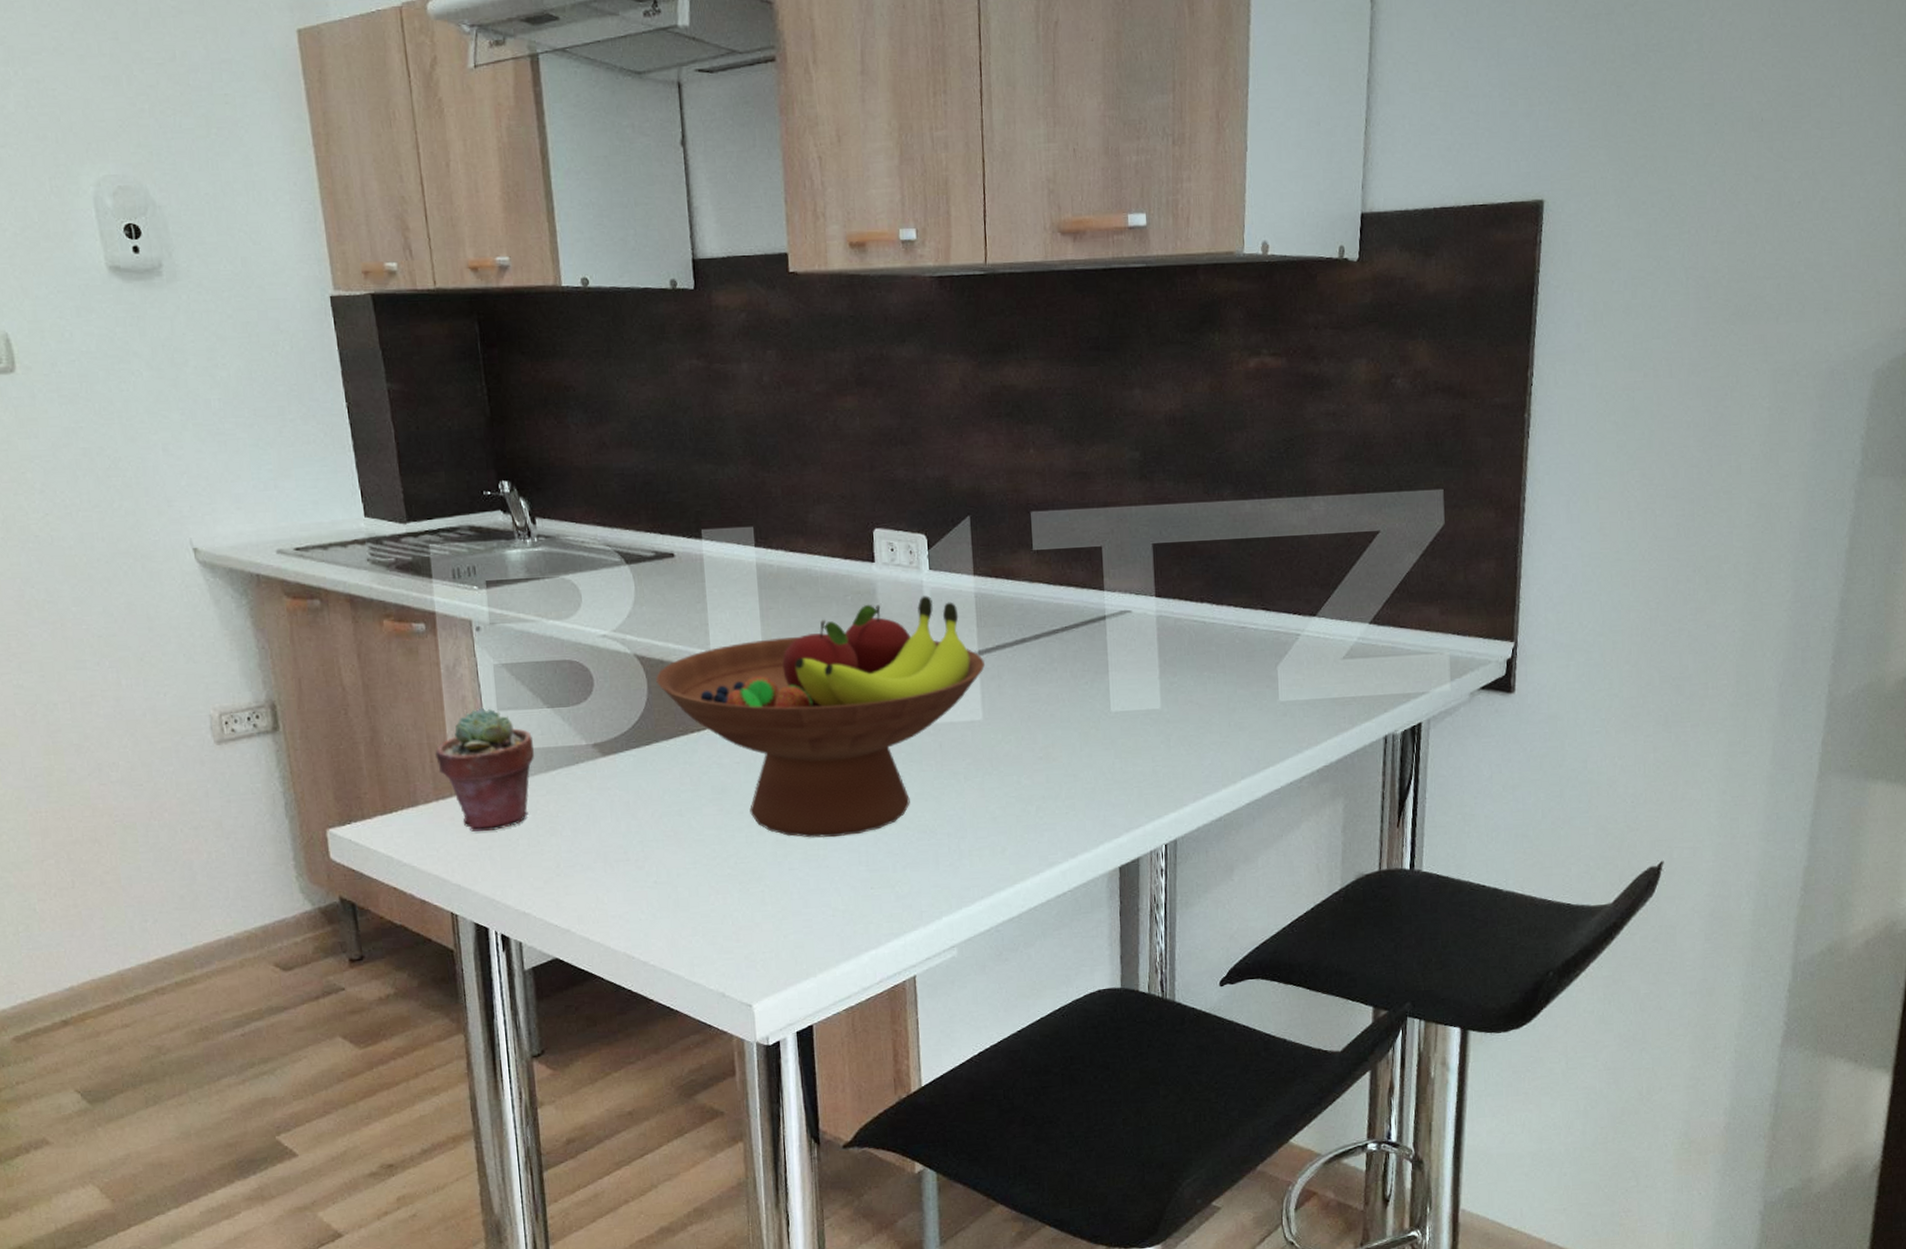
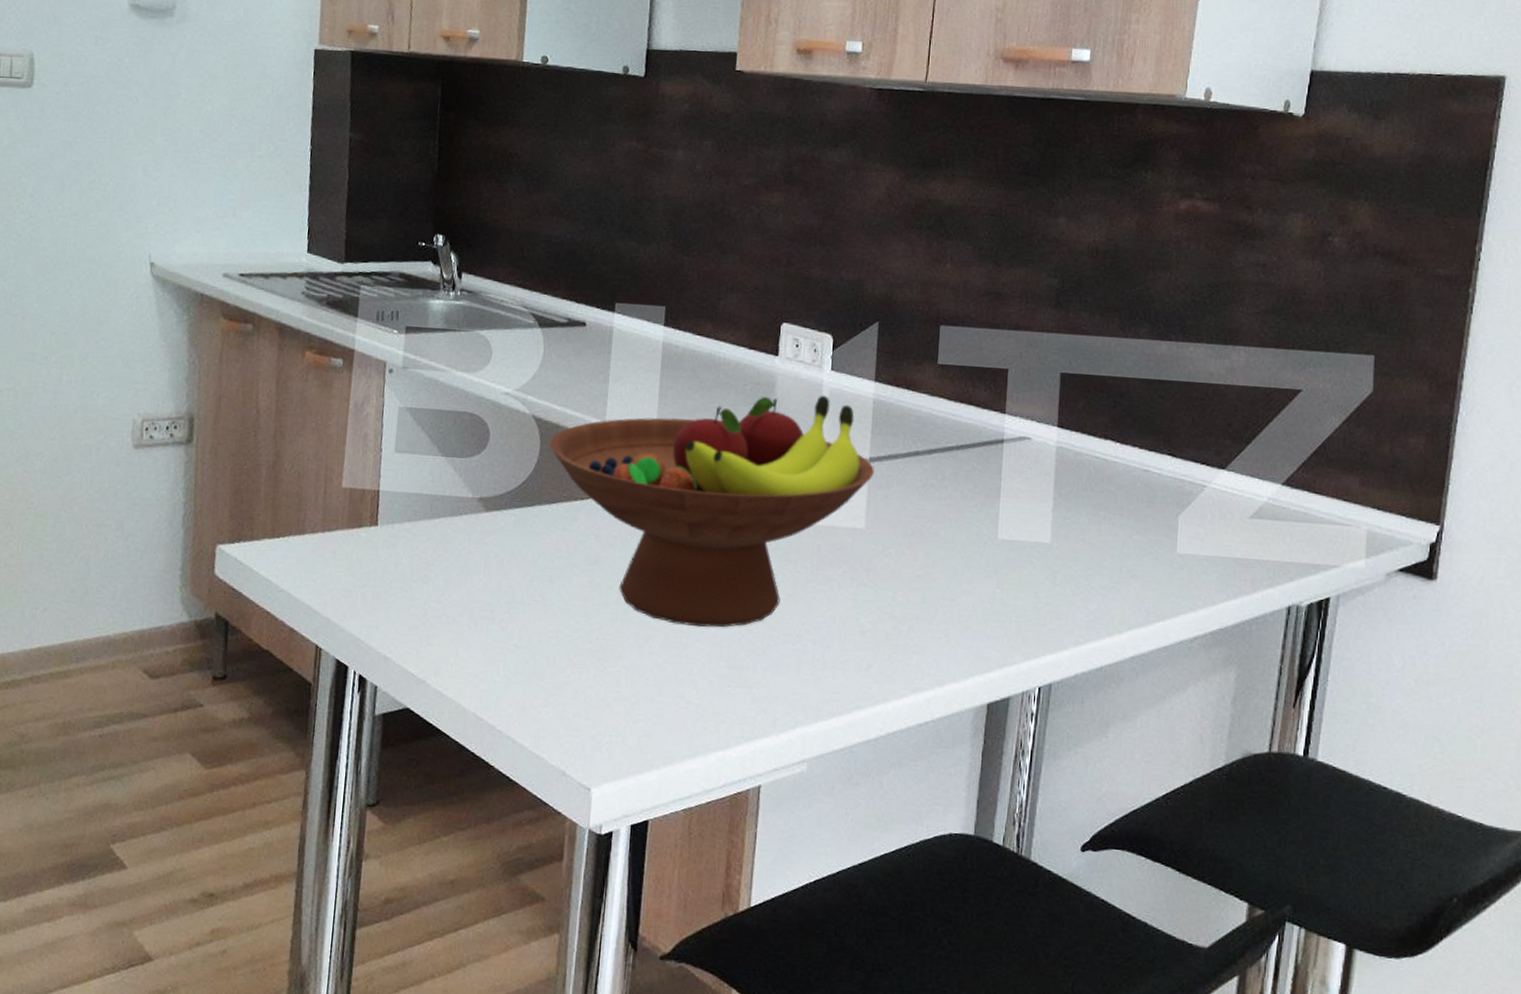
potted succulent: present [434,707,535,832] -> none [329,447,423,570]

